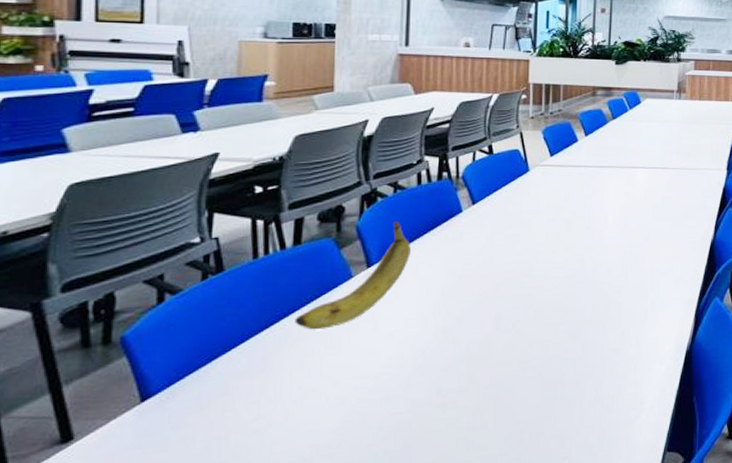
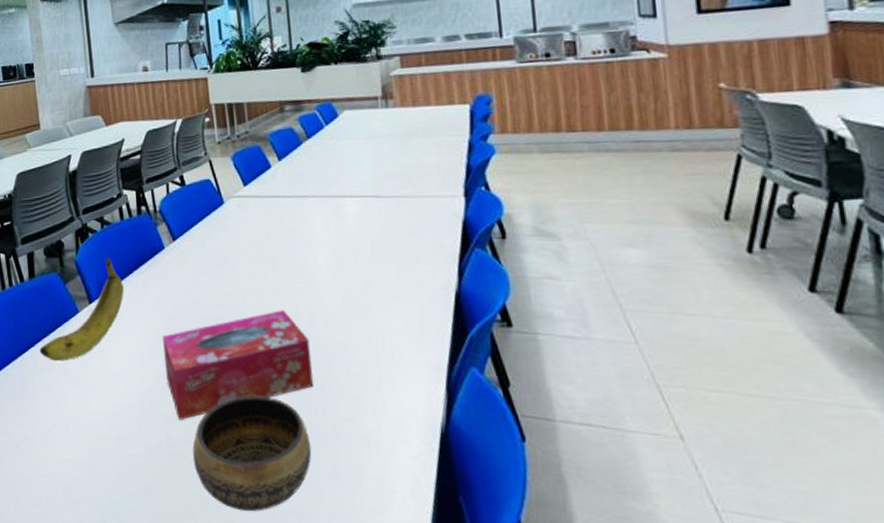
tissue box: none [446,263,591,372] -> present [162,310,313,420]
bowl: none [463,339,580,446] -> present [192,395,312,512]

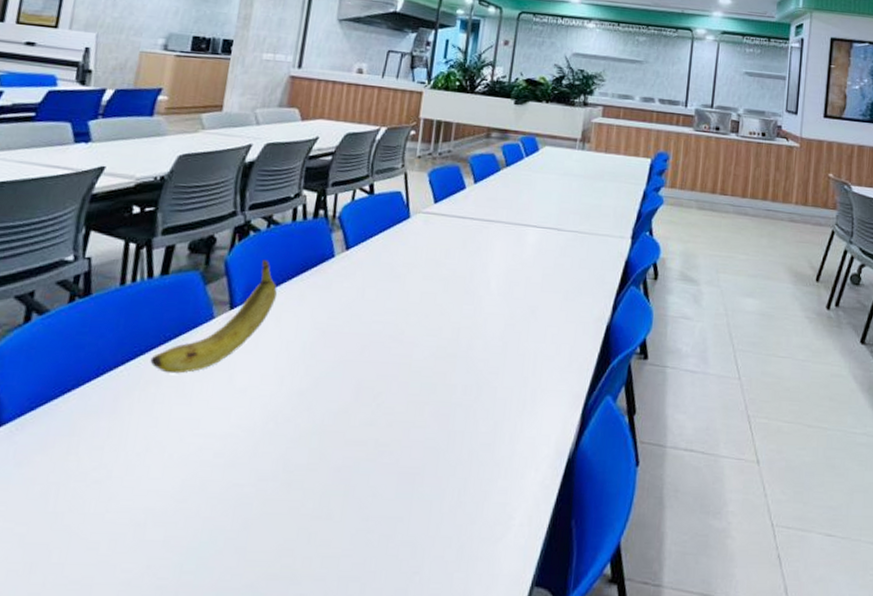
tissue box: present [162,310,313,420] -> none [300,330,465,444]
bowl: present [192,395,312,512] -> none [309,418,443,546]

